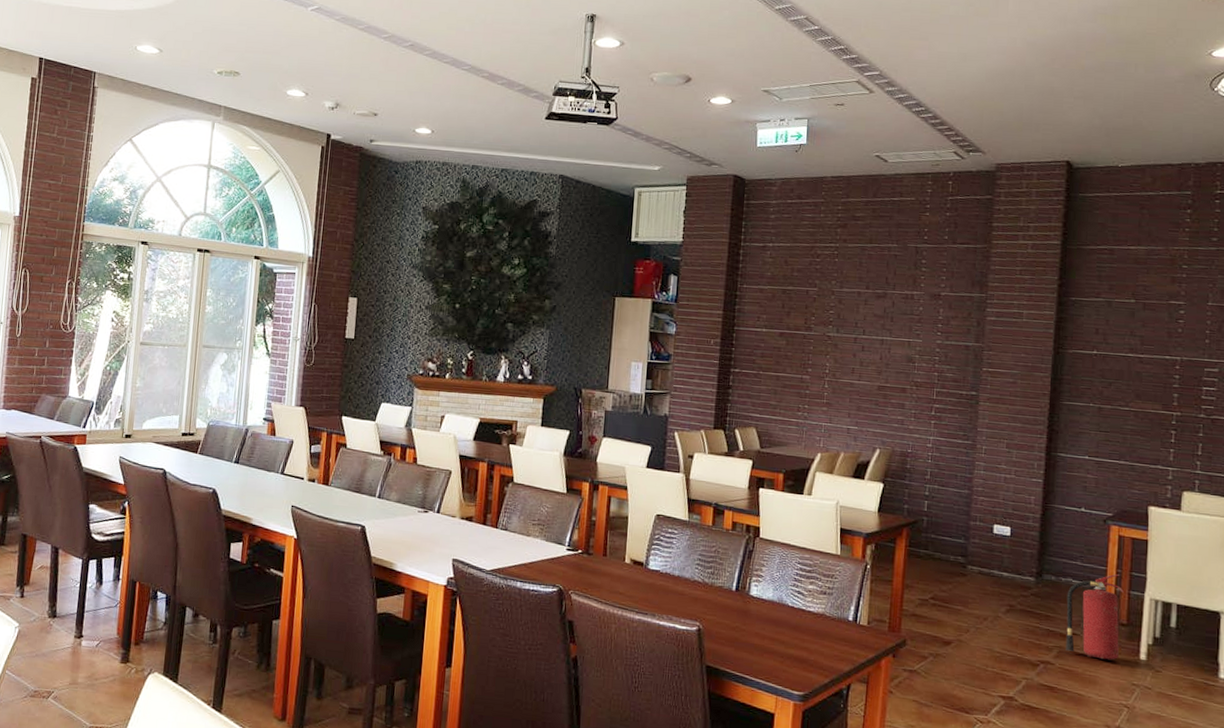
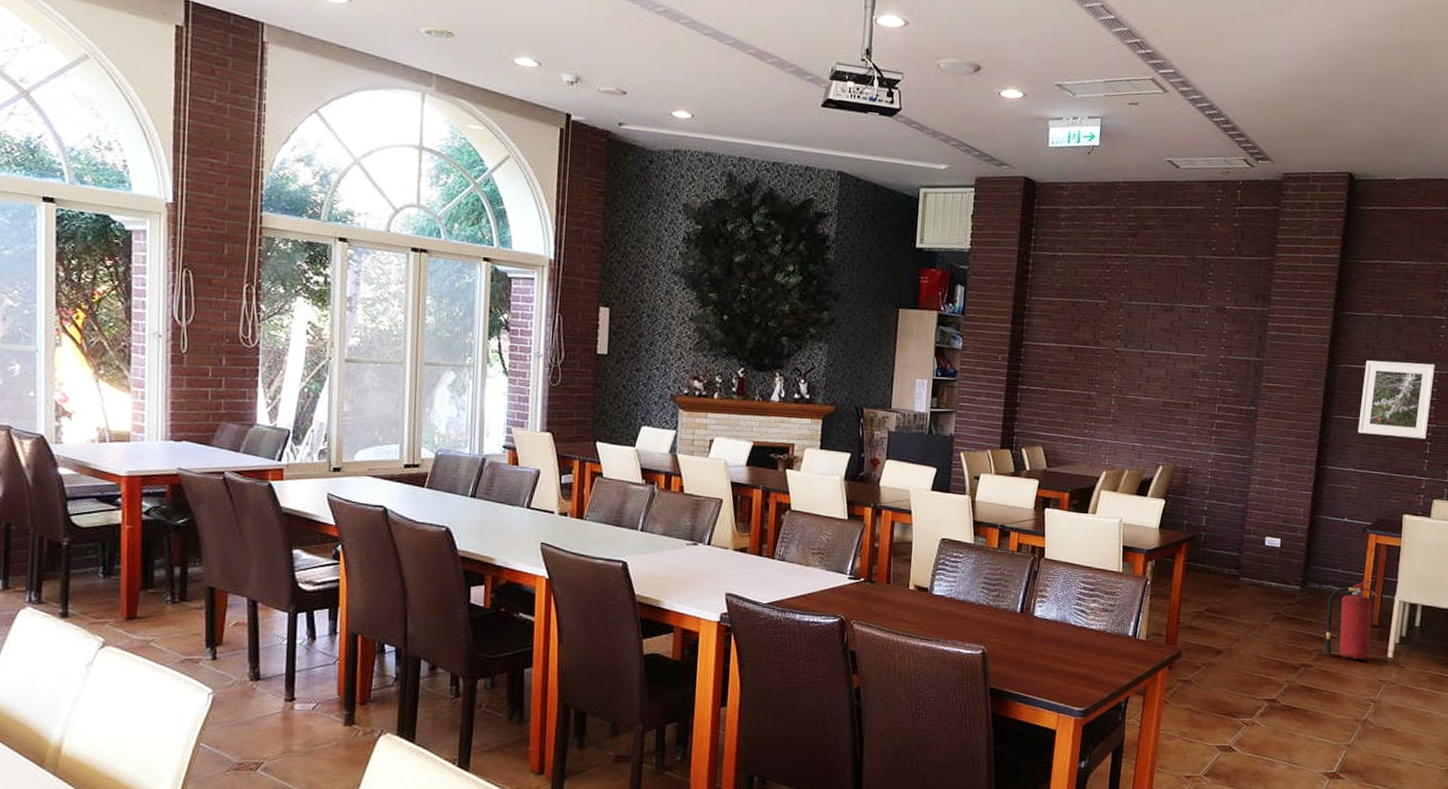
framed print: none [1091,346,1176,428] -> present [1358,360,1435,440]

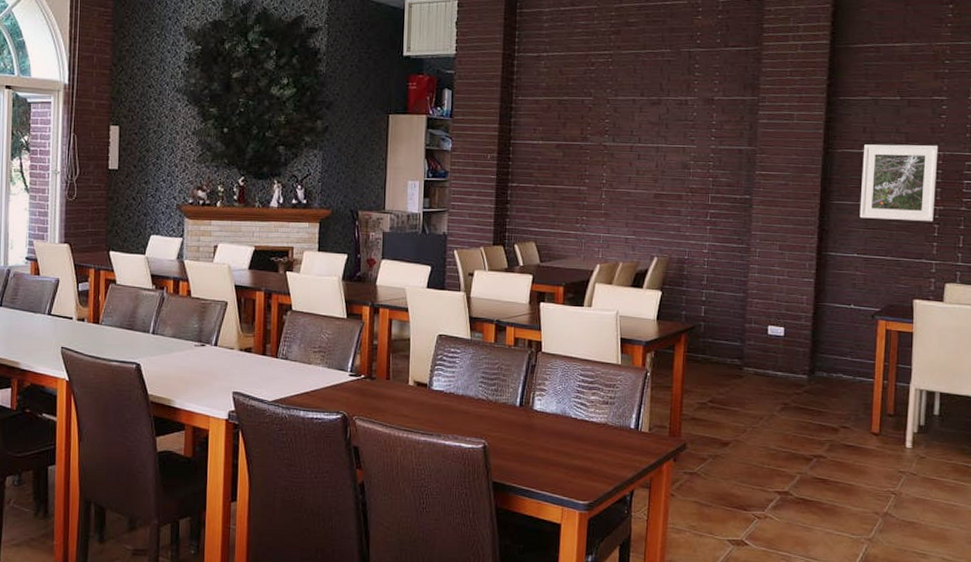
fire extinguisher: present [1324,580,1377,660] -> none [837,367,891,450]

